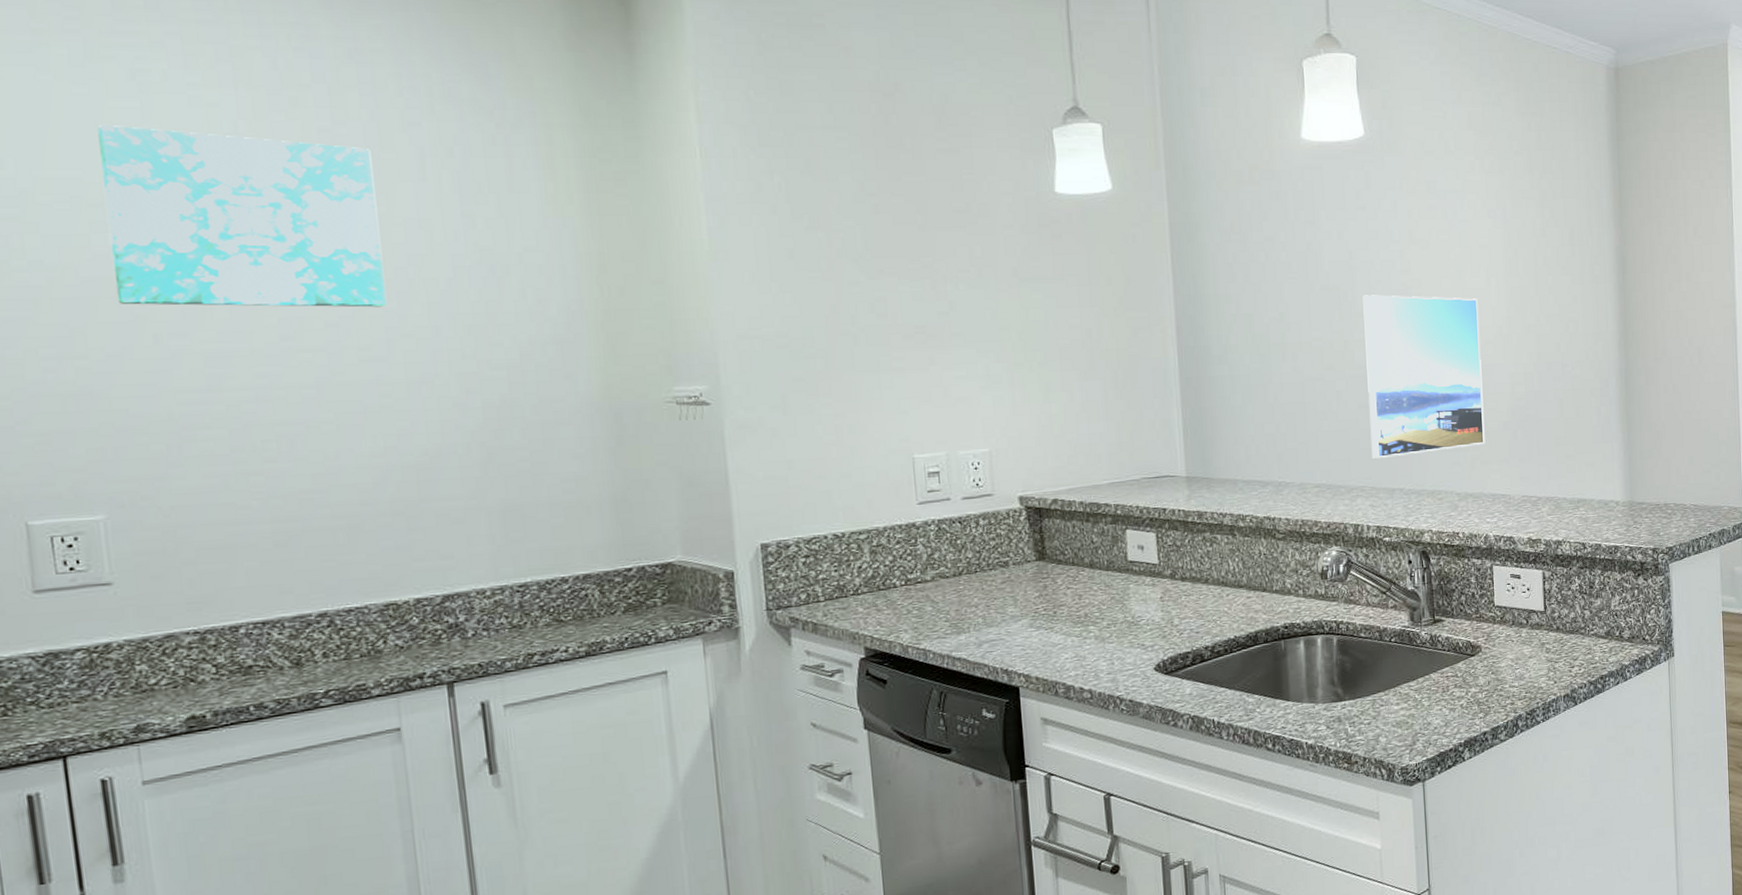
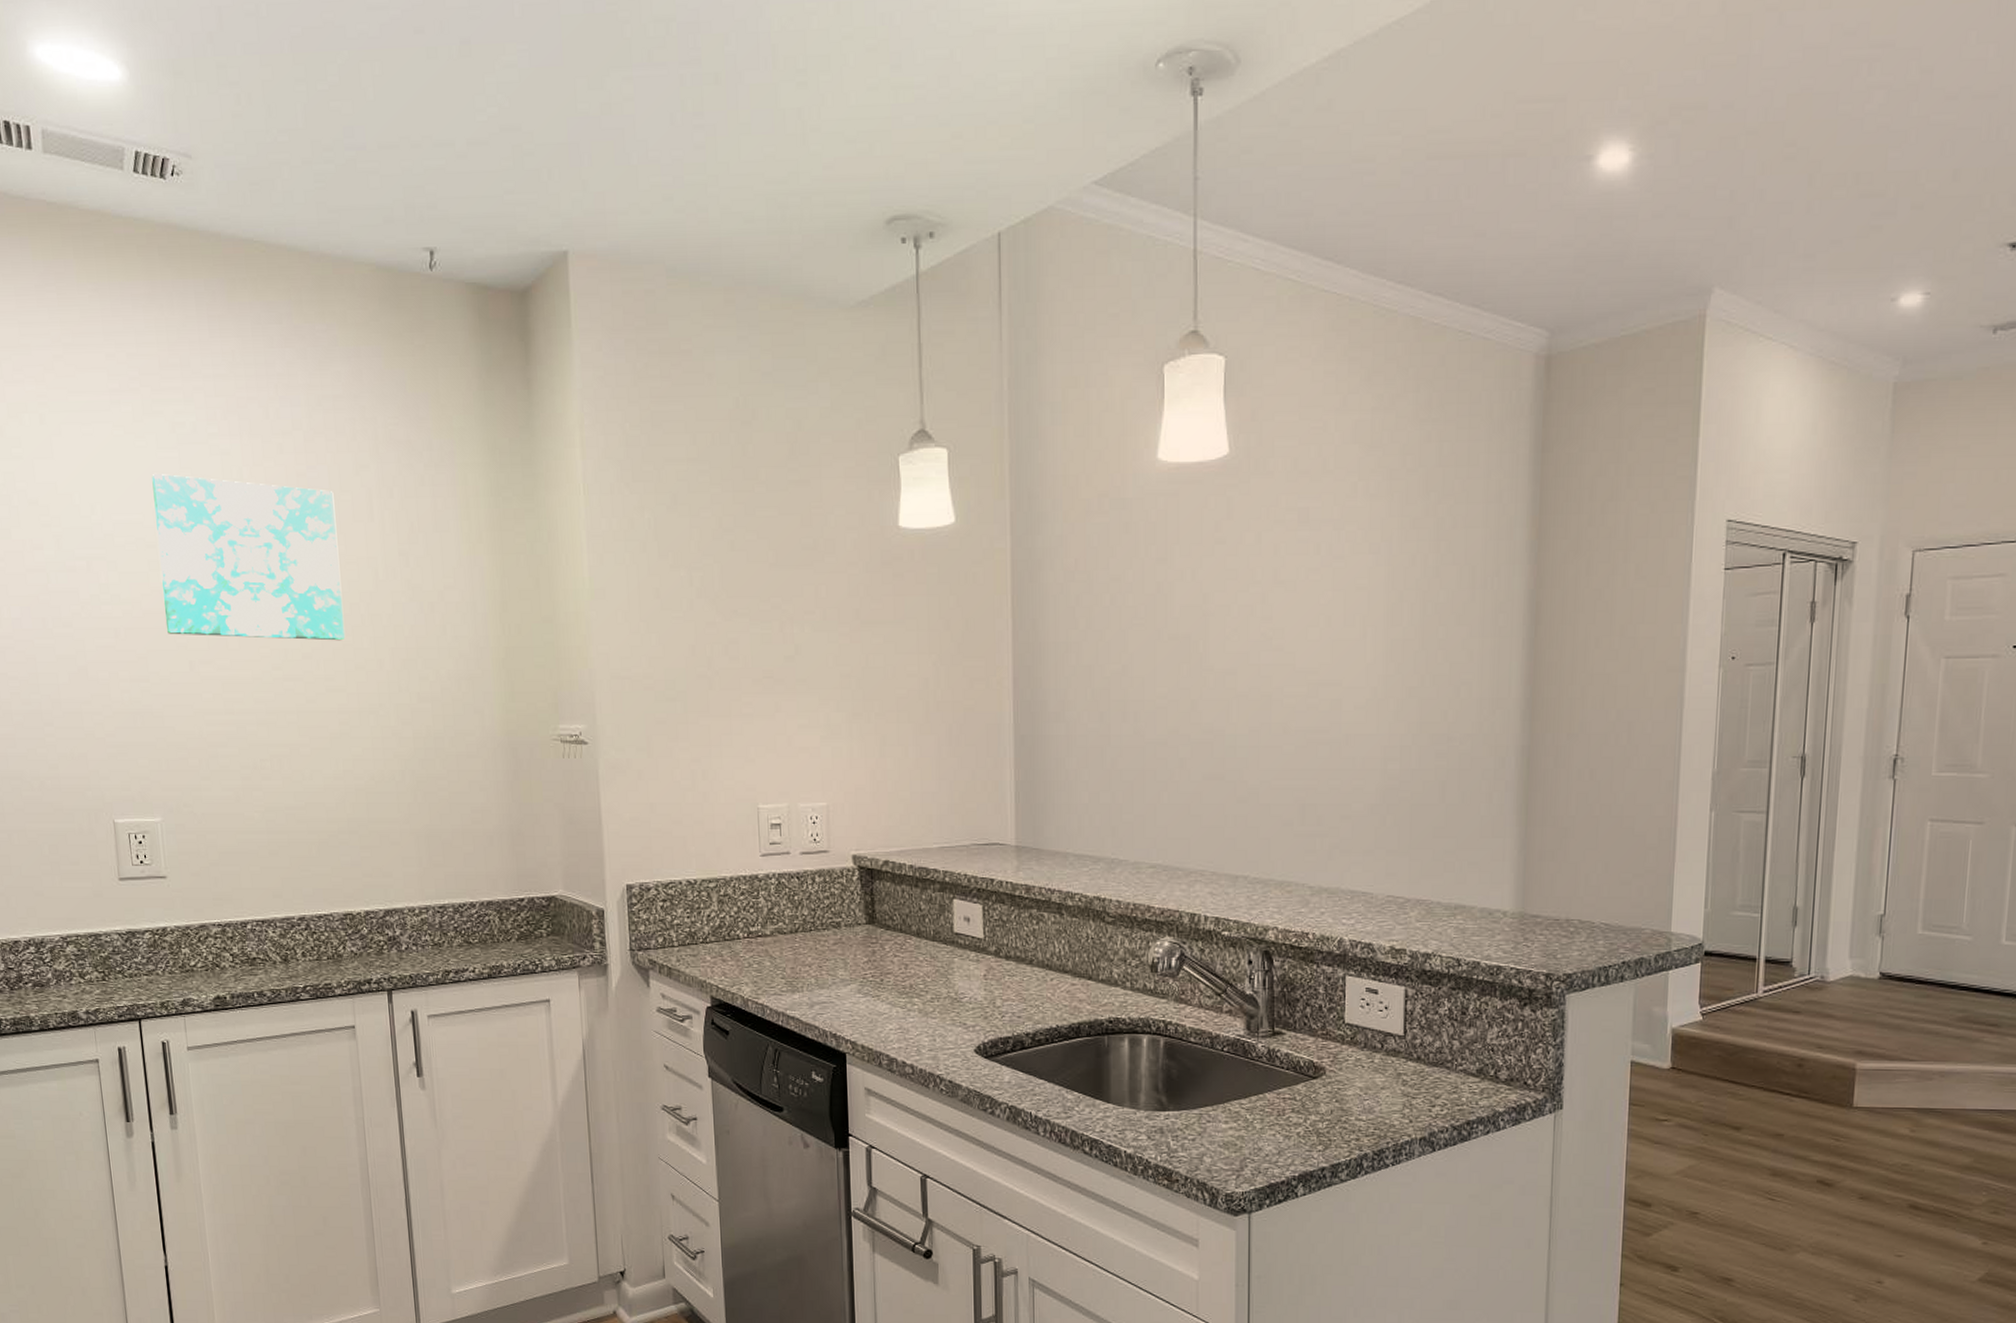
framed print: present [1363,295,1485,459] -> none [1215,646,1350,839]

